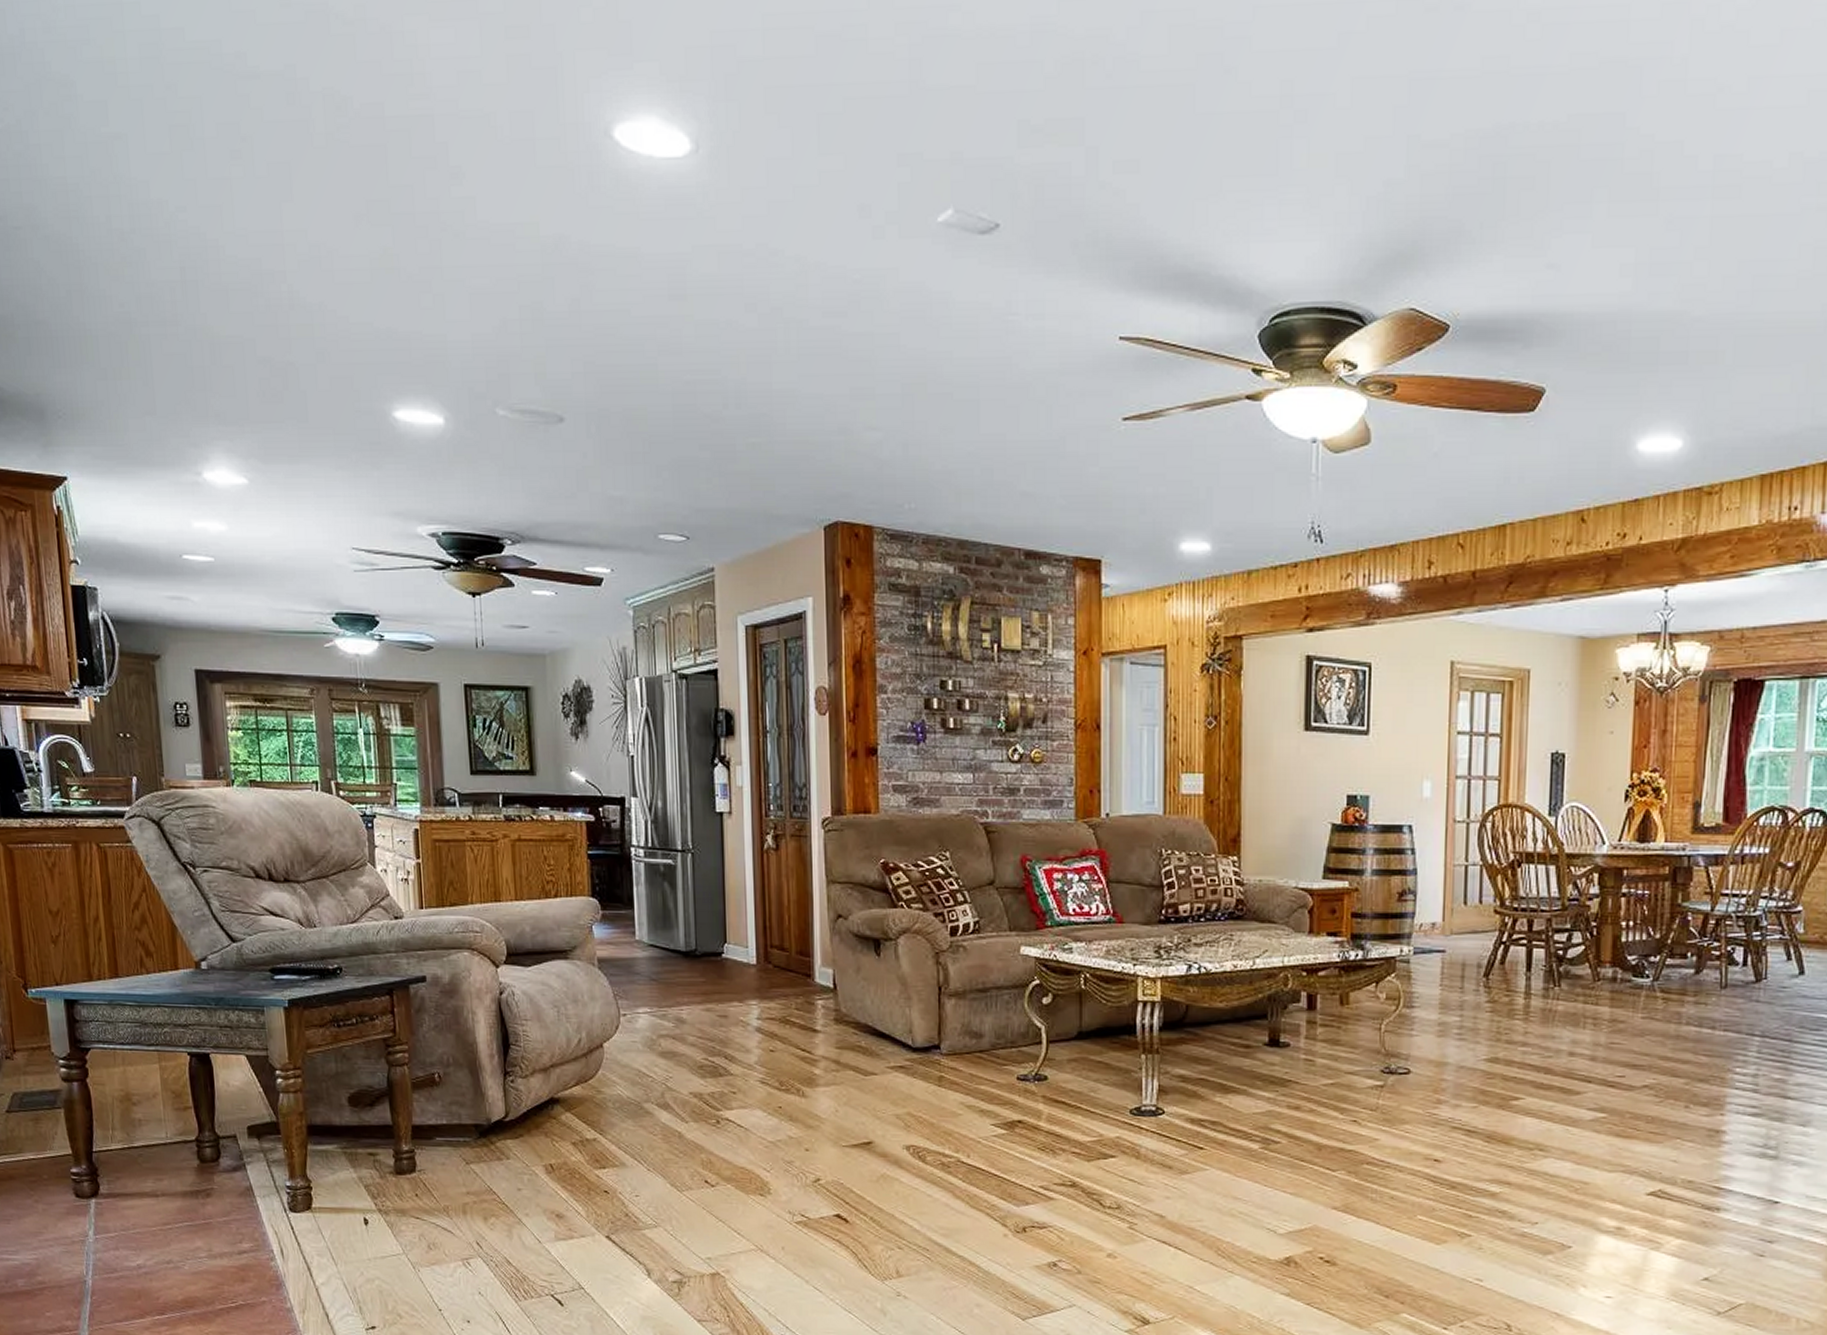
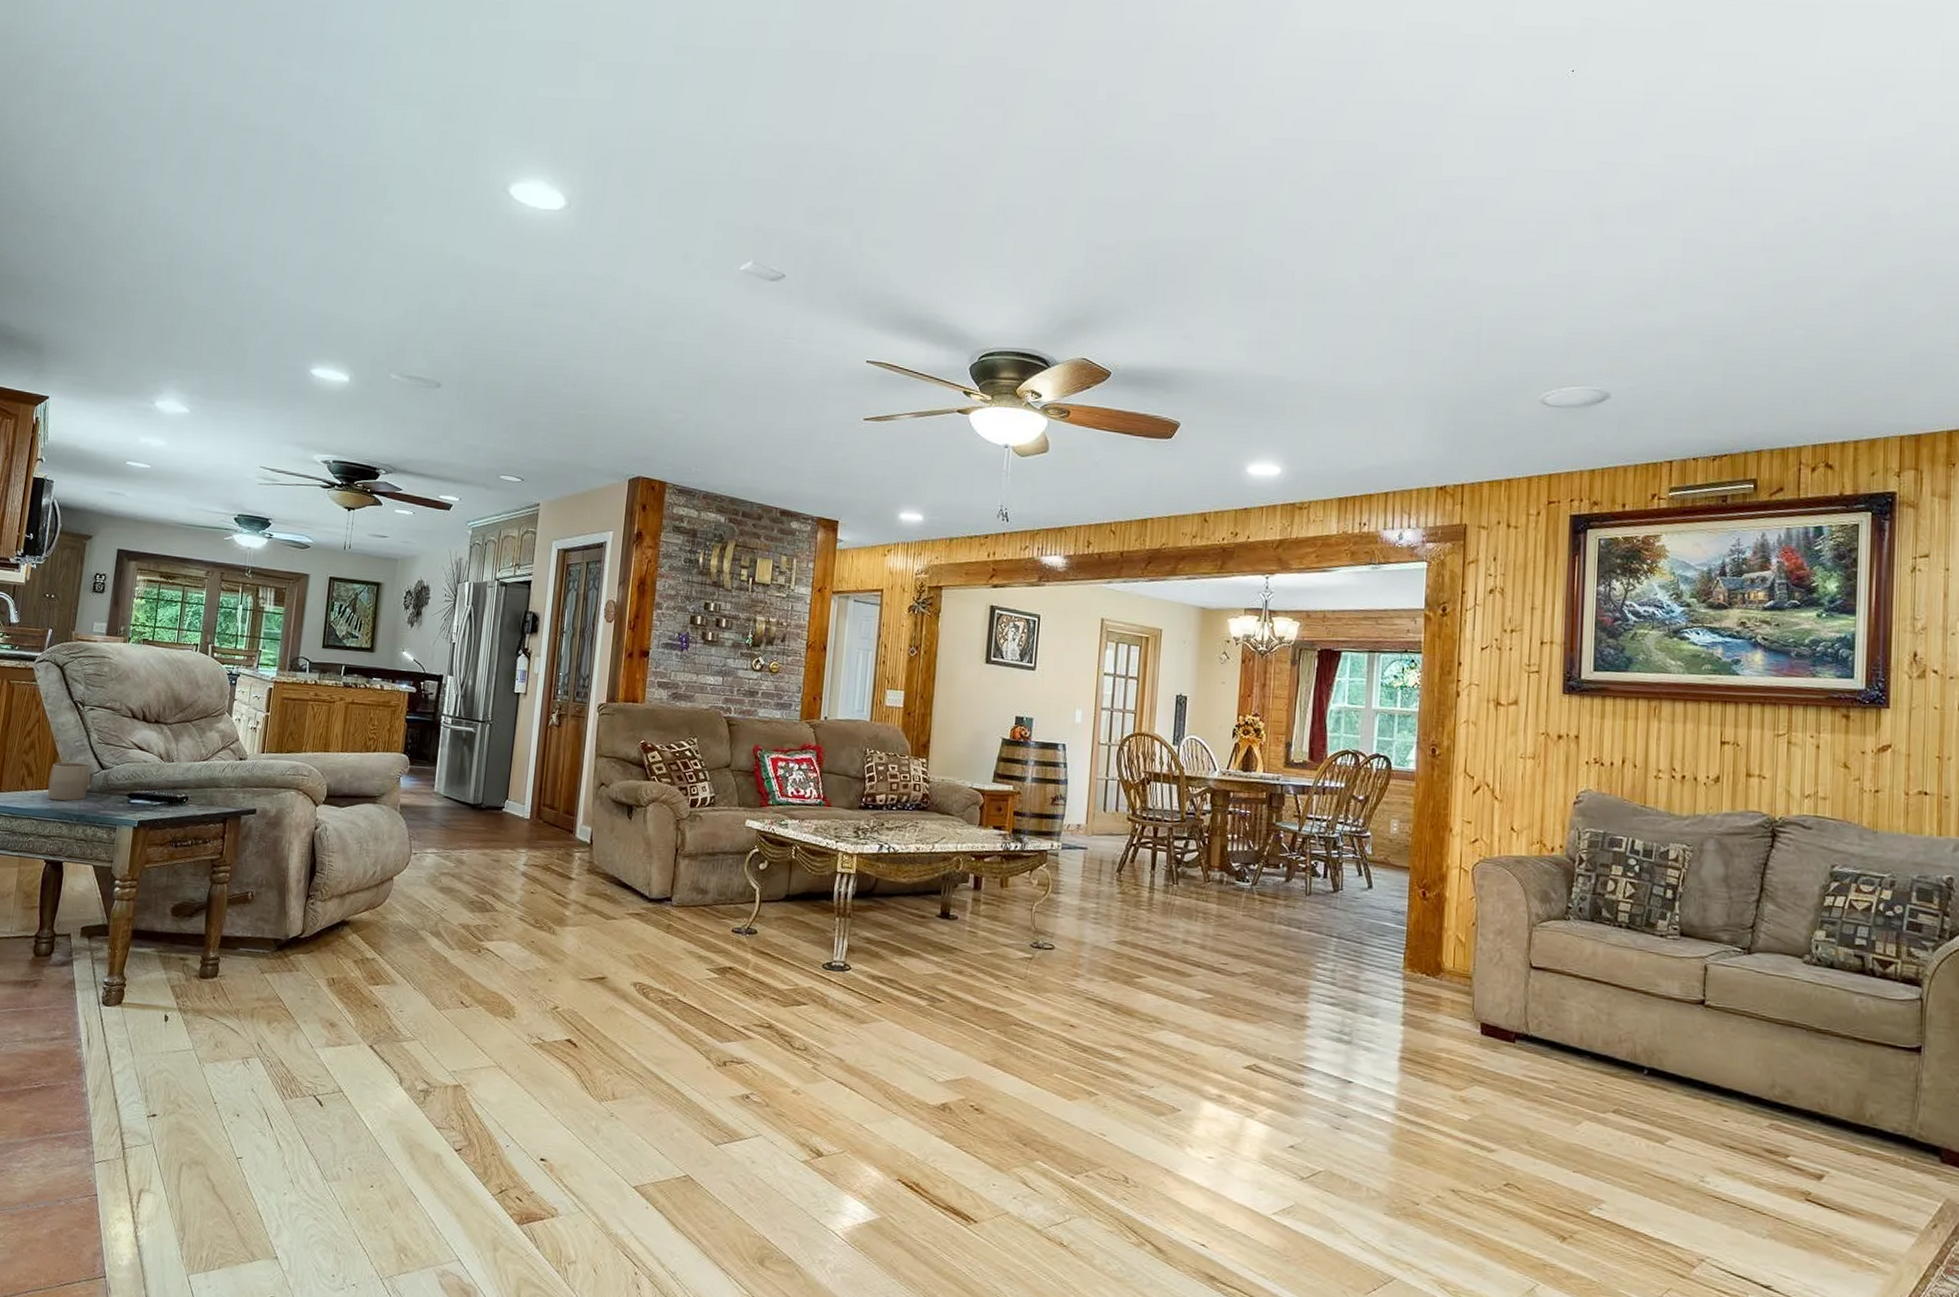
mug: none [171,936,226,983] -> present [47,761,95,801]

